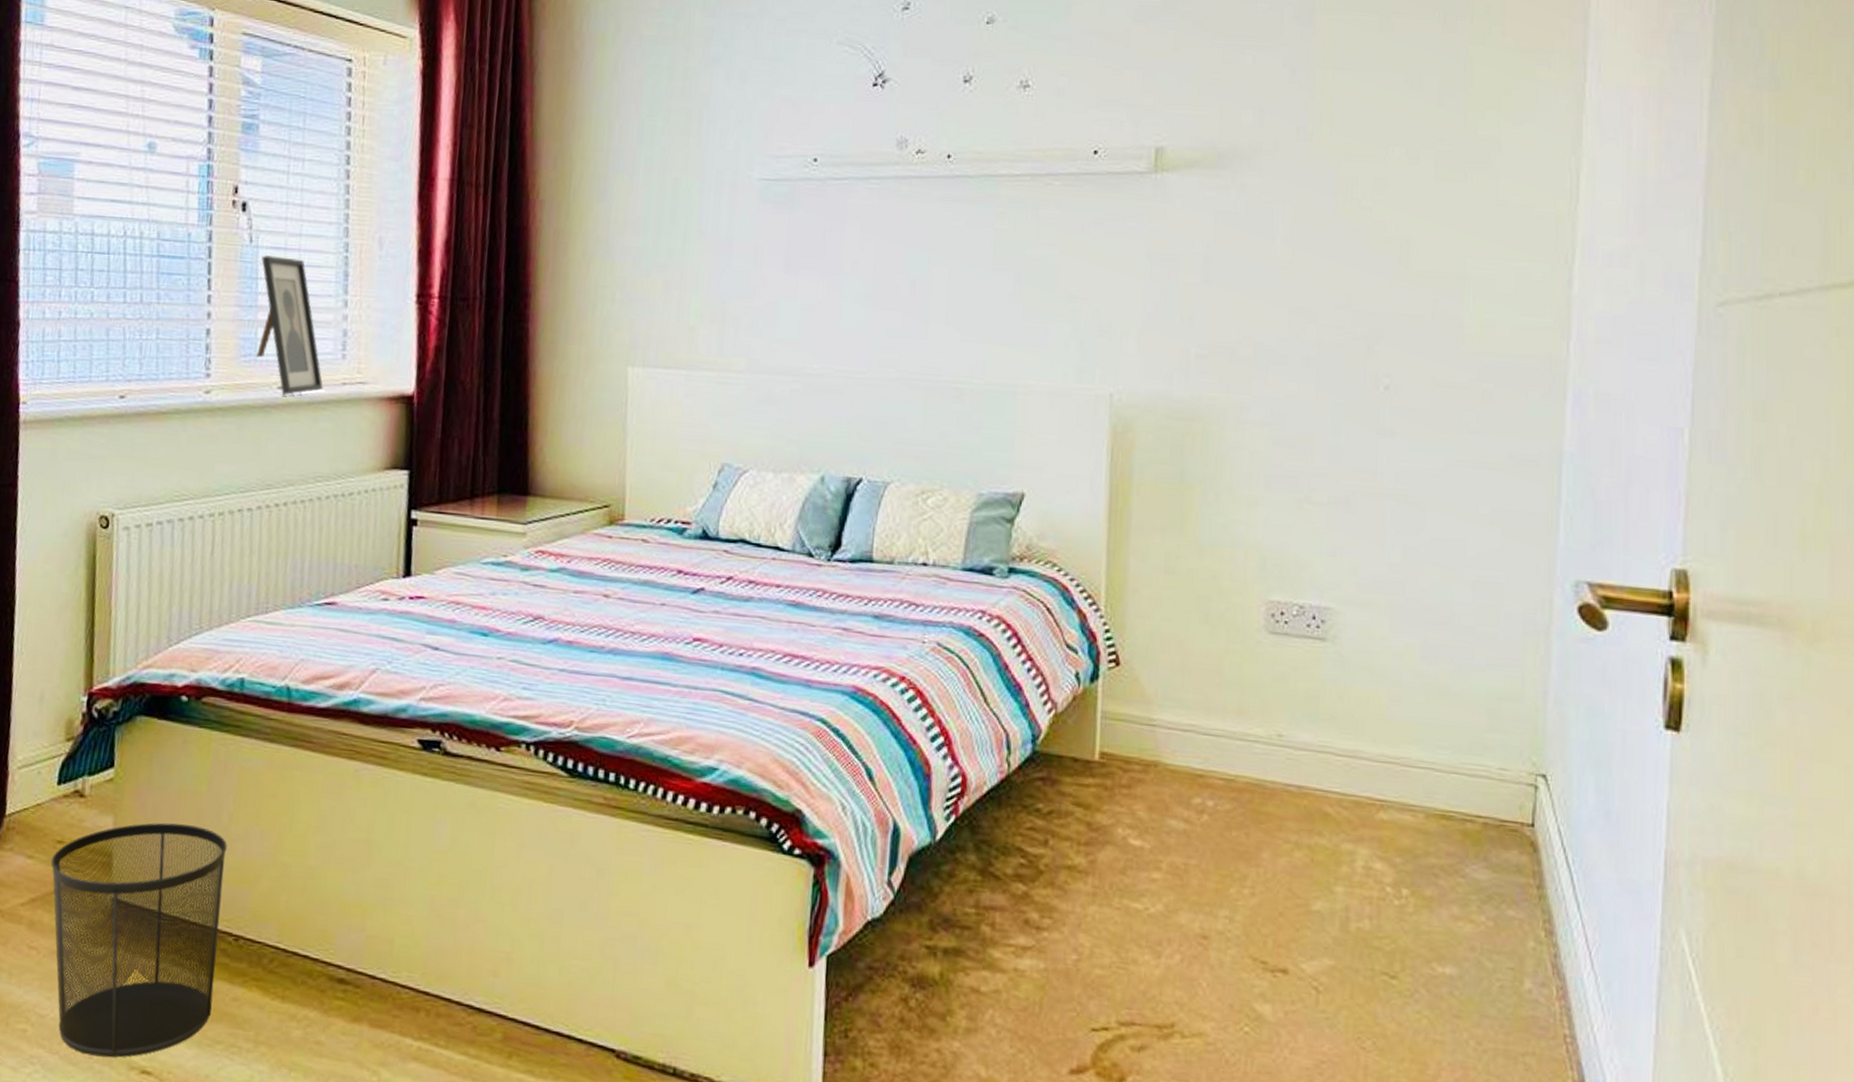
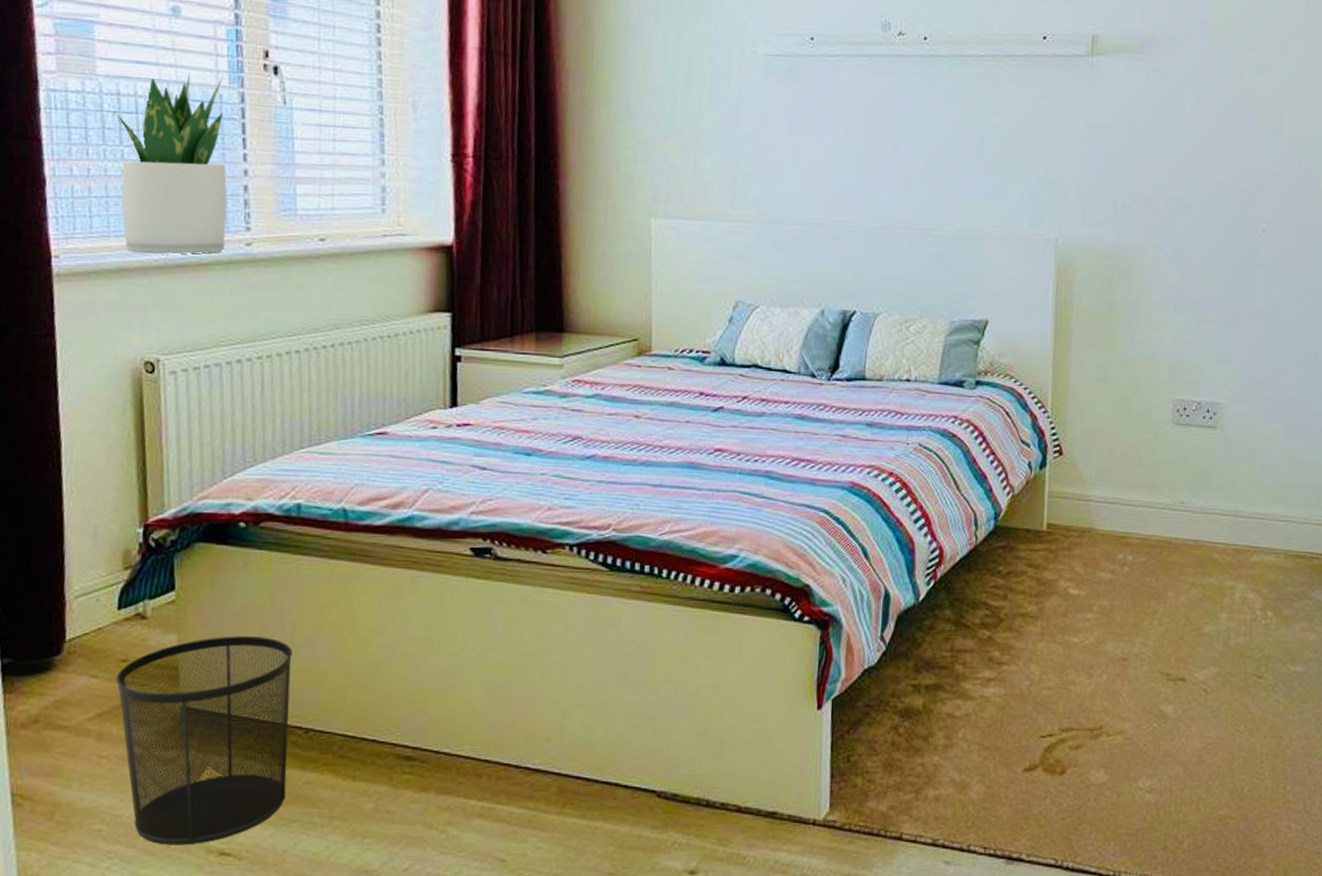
planter: none [87,210,194,402] -> present [114,72,228,254]
picture frame: present [256,254,323,395] -> none [296,116,364,246]

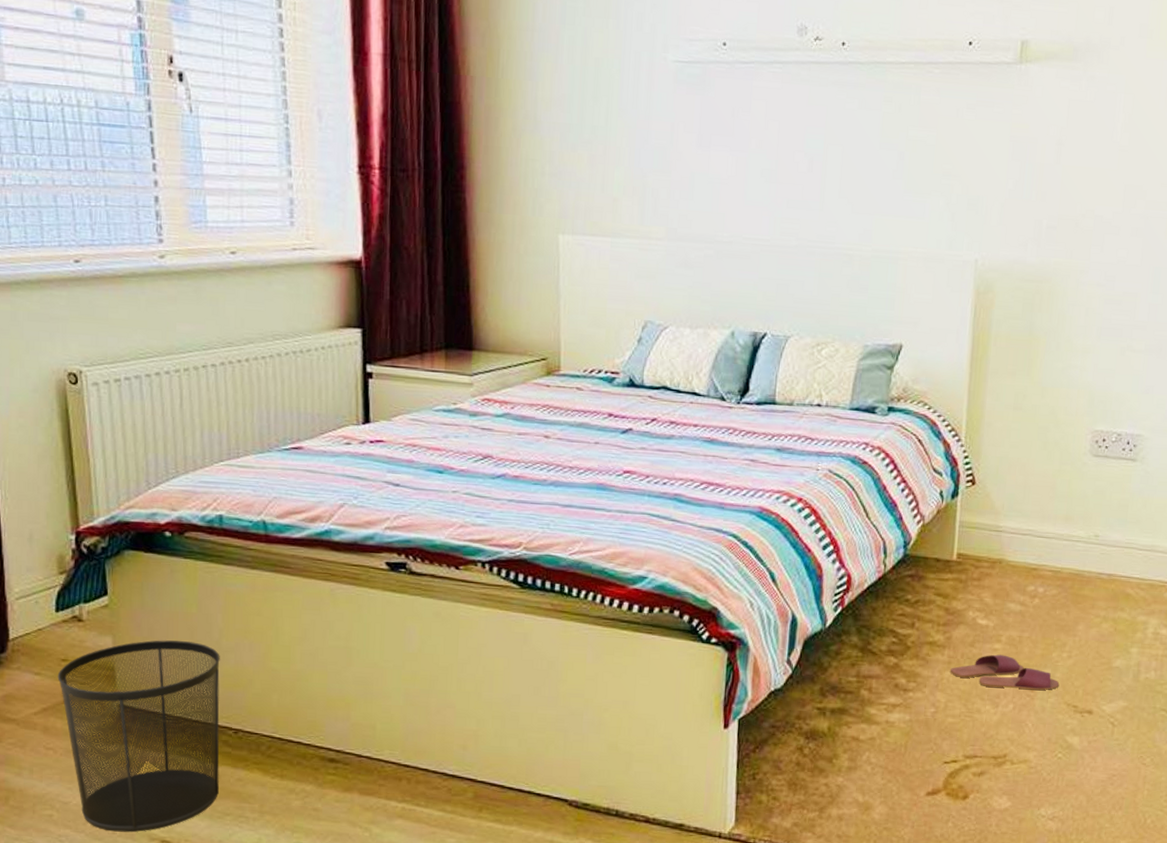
planter: present [114,72,228,254] -> none [25,78,140,266]
slippers: none [1043,624,1152,659] -> present [950,654,1060,690]

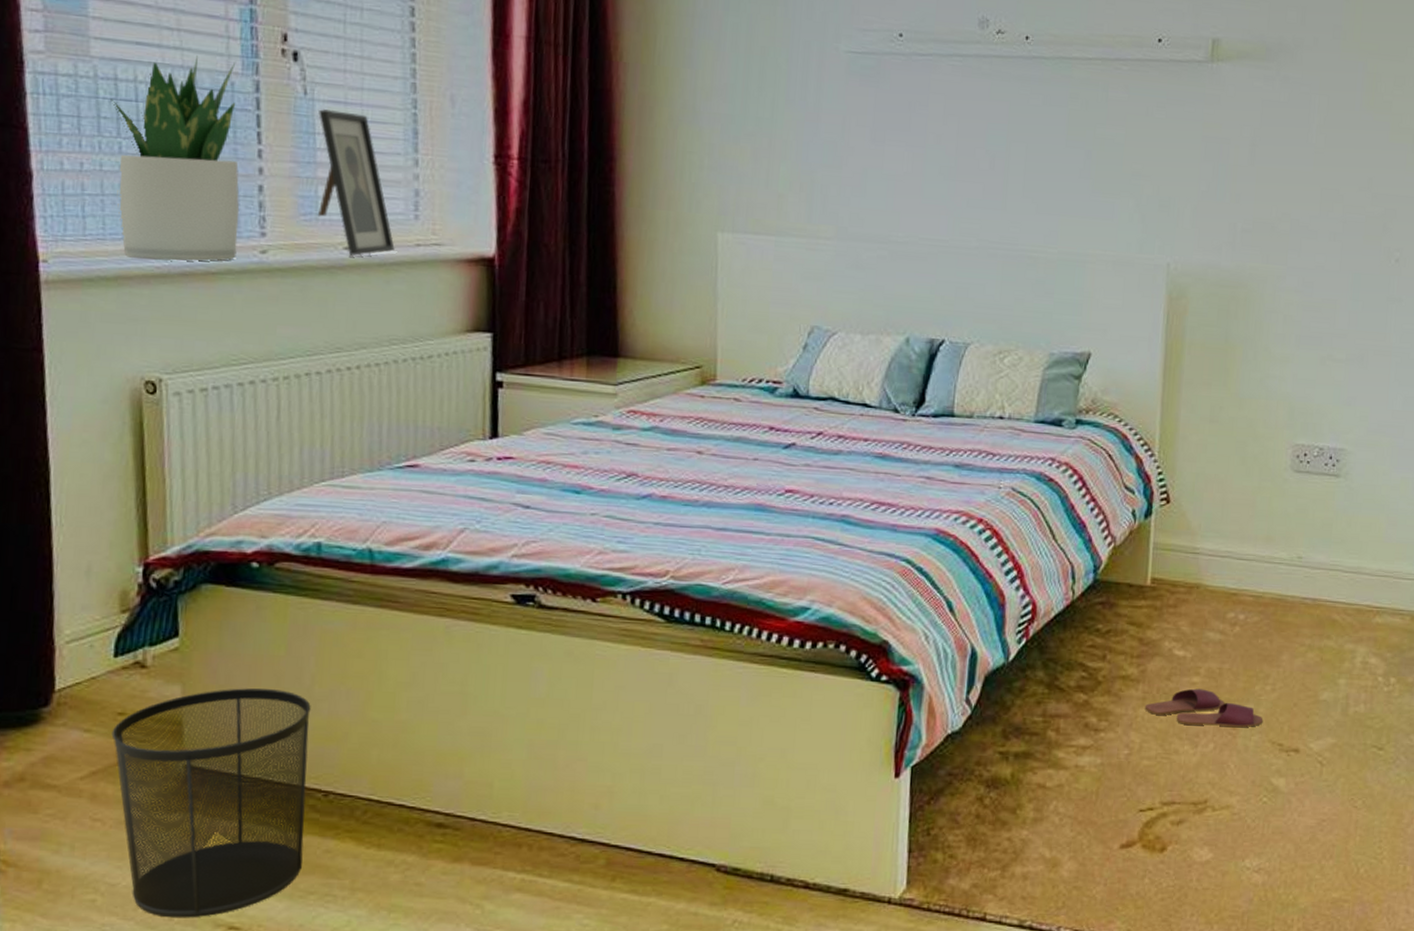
planter: none [25,78,140,266] -> present [111,55,240,262]
picture frame: none [203,124,274,260] -> present [318,108,395,256]

